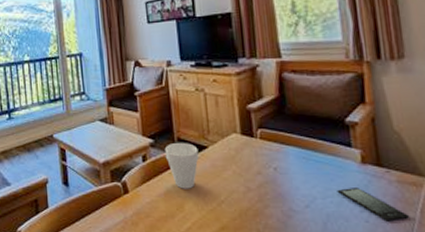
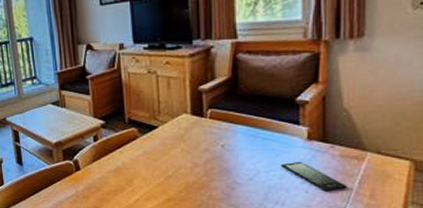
cup: present [164,142,199,189] -> none [115,122,149,166]

